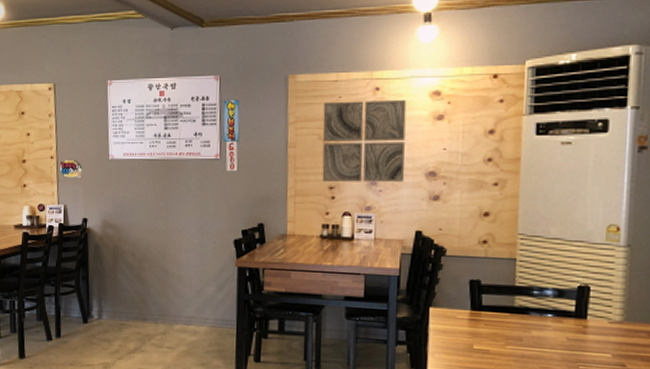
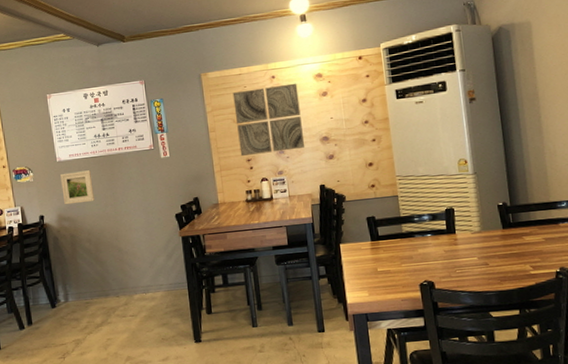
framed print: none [110,173,146,211] -> present [60,170,95,205]

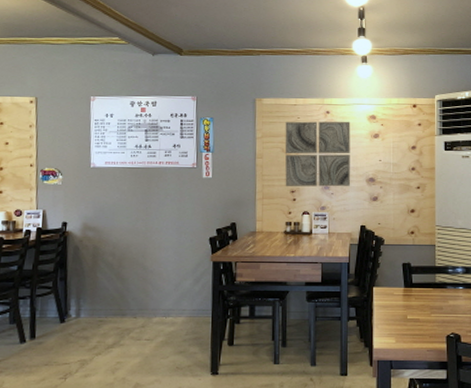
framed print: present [60,170,95,205] -> none [91,180,127,214]

